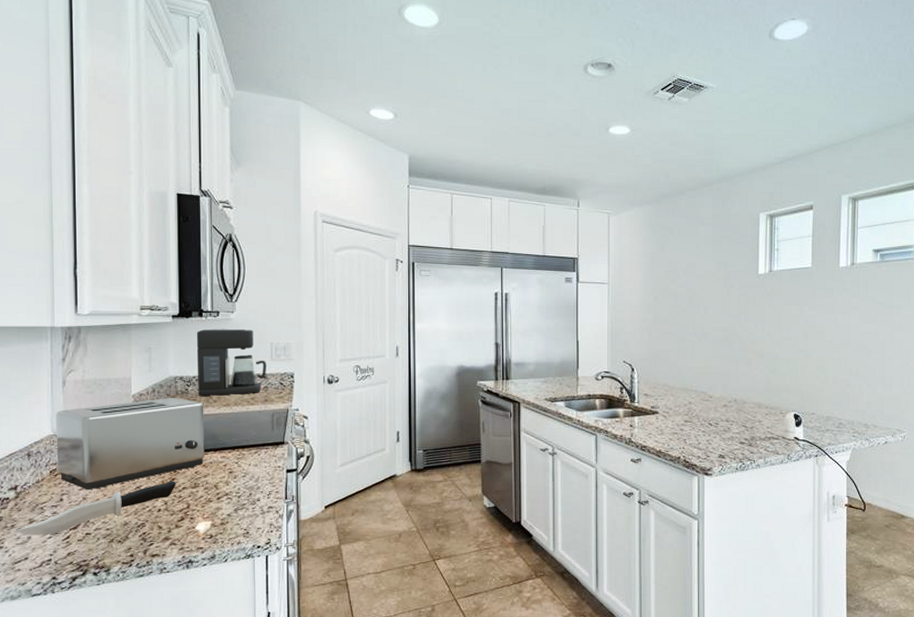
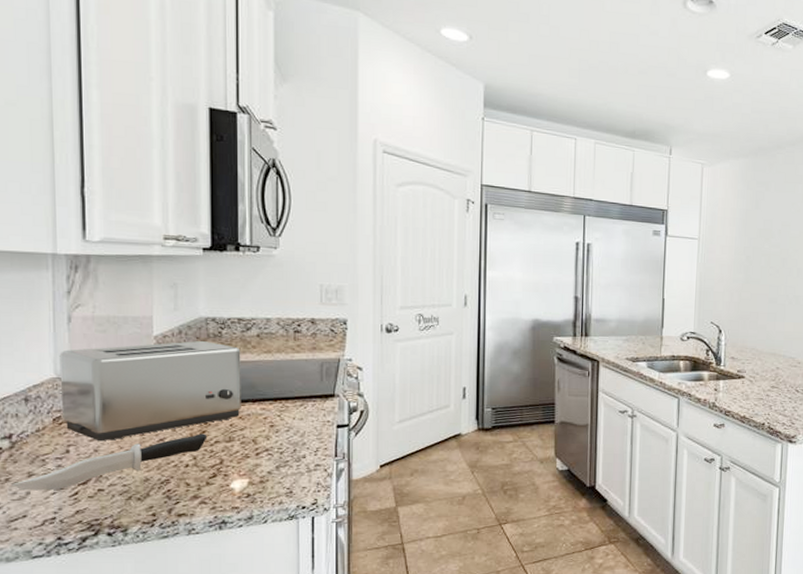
coffee maker: present [196,329,266,397] -> none [232,266,315,342]

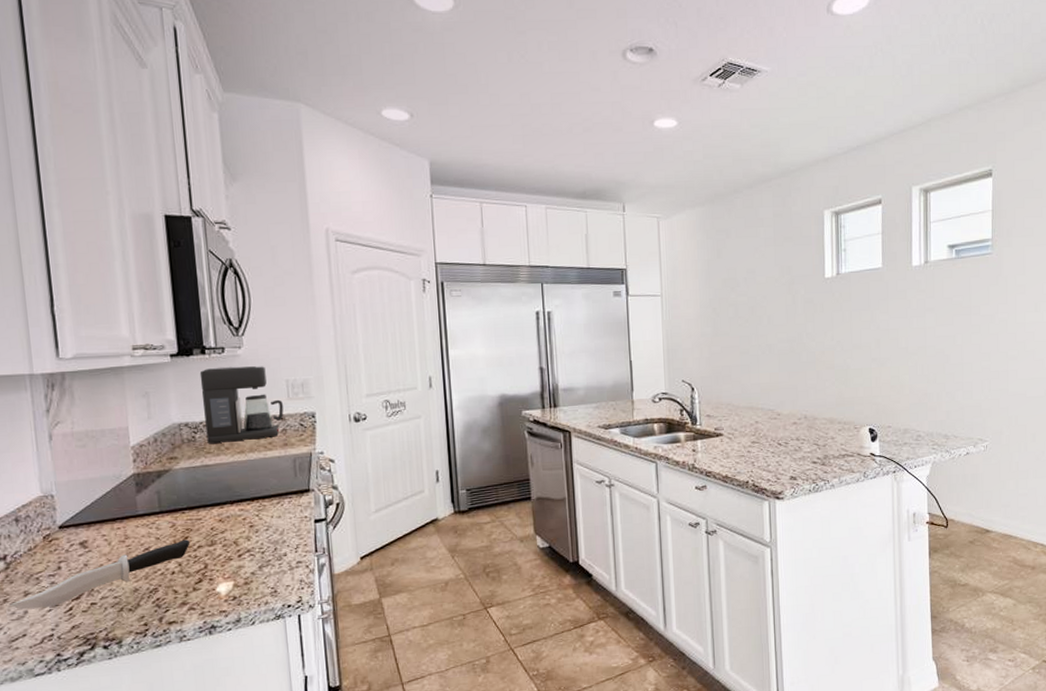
toaster: present [59,341,241,442] -> none [44,447,220,556]
coffee maker: none [232,266,315,342] -> present [199,366,284,444]

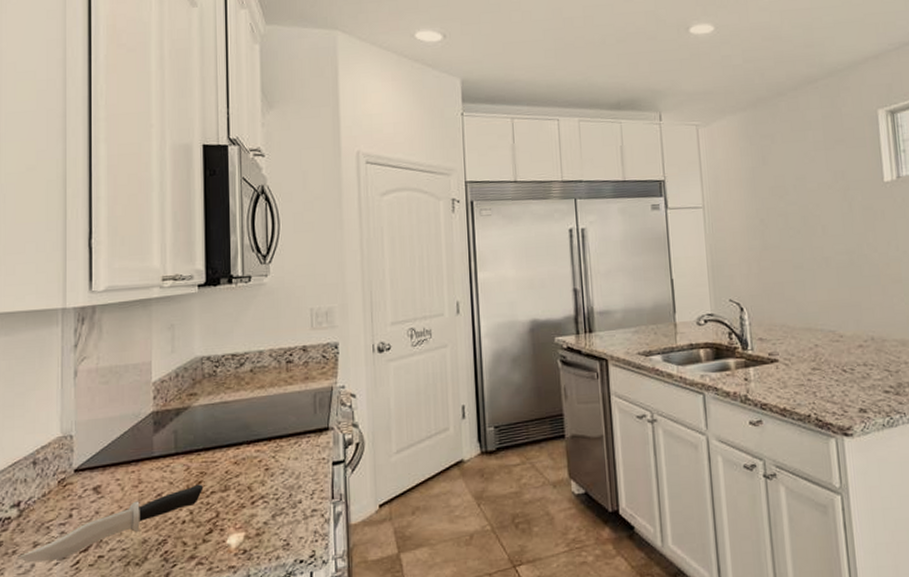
coffee maker: present [199,366,284,444] -> none [225,294,306,379]

